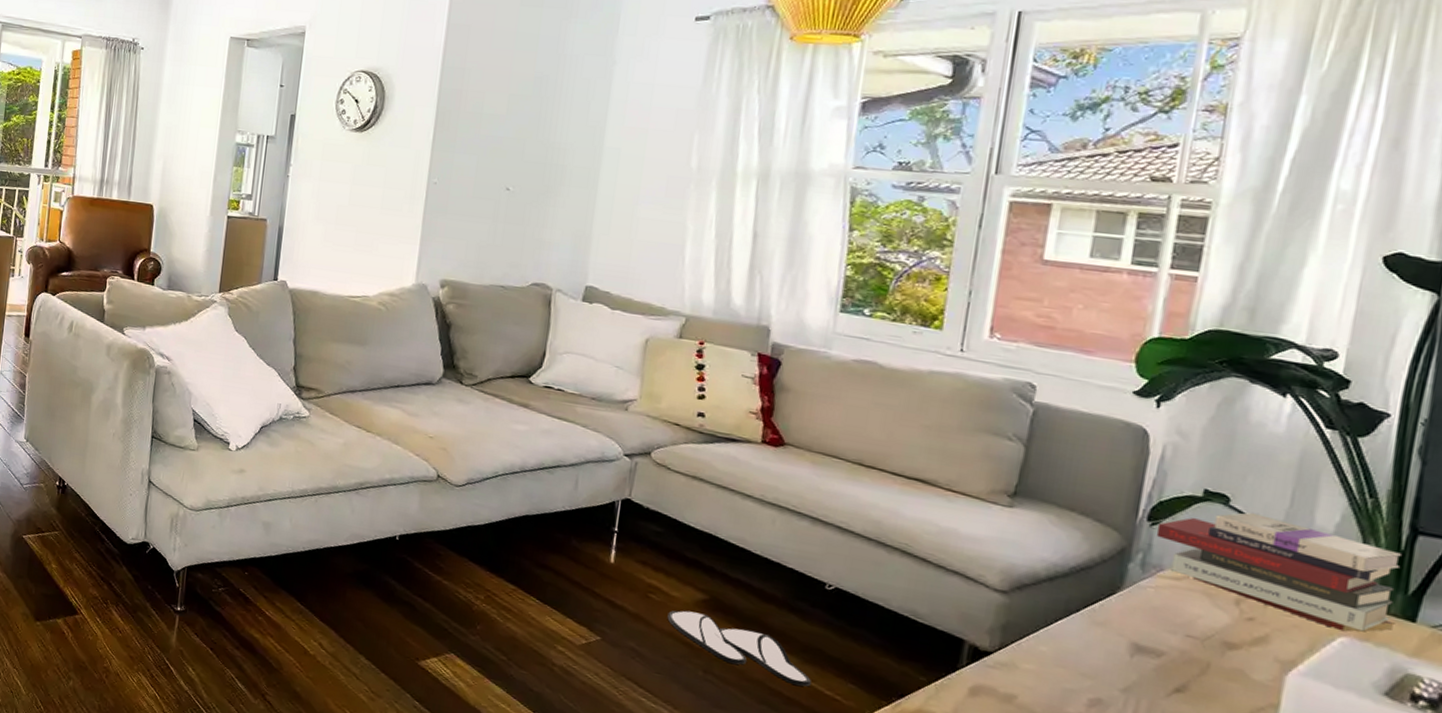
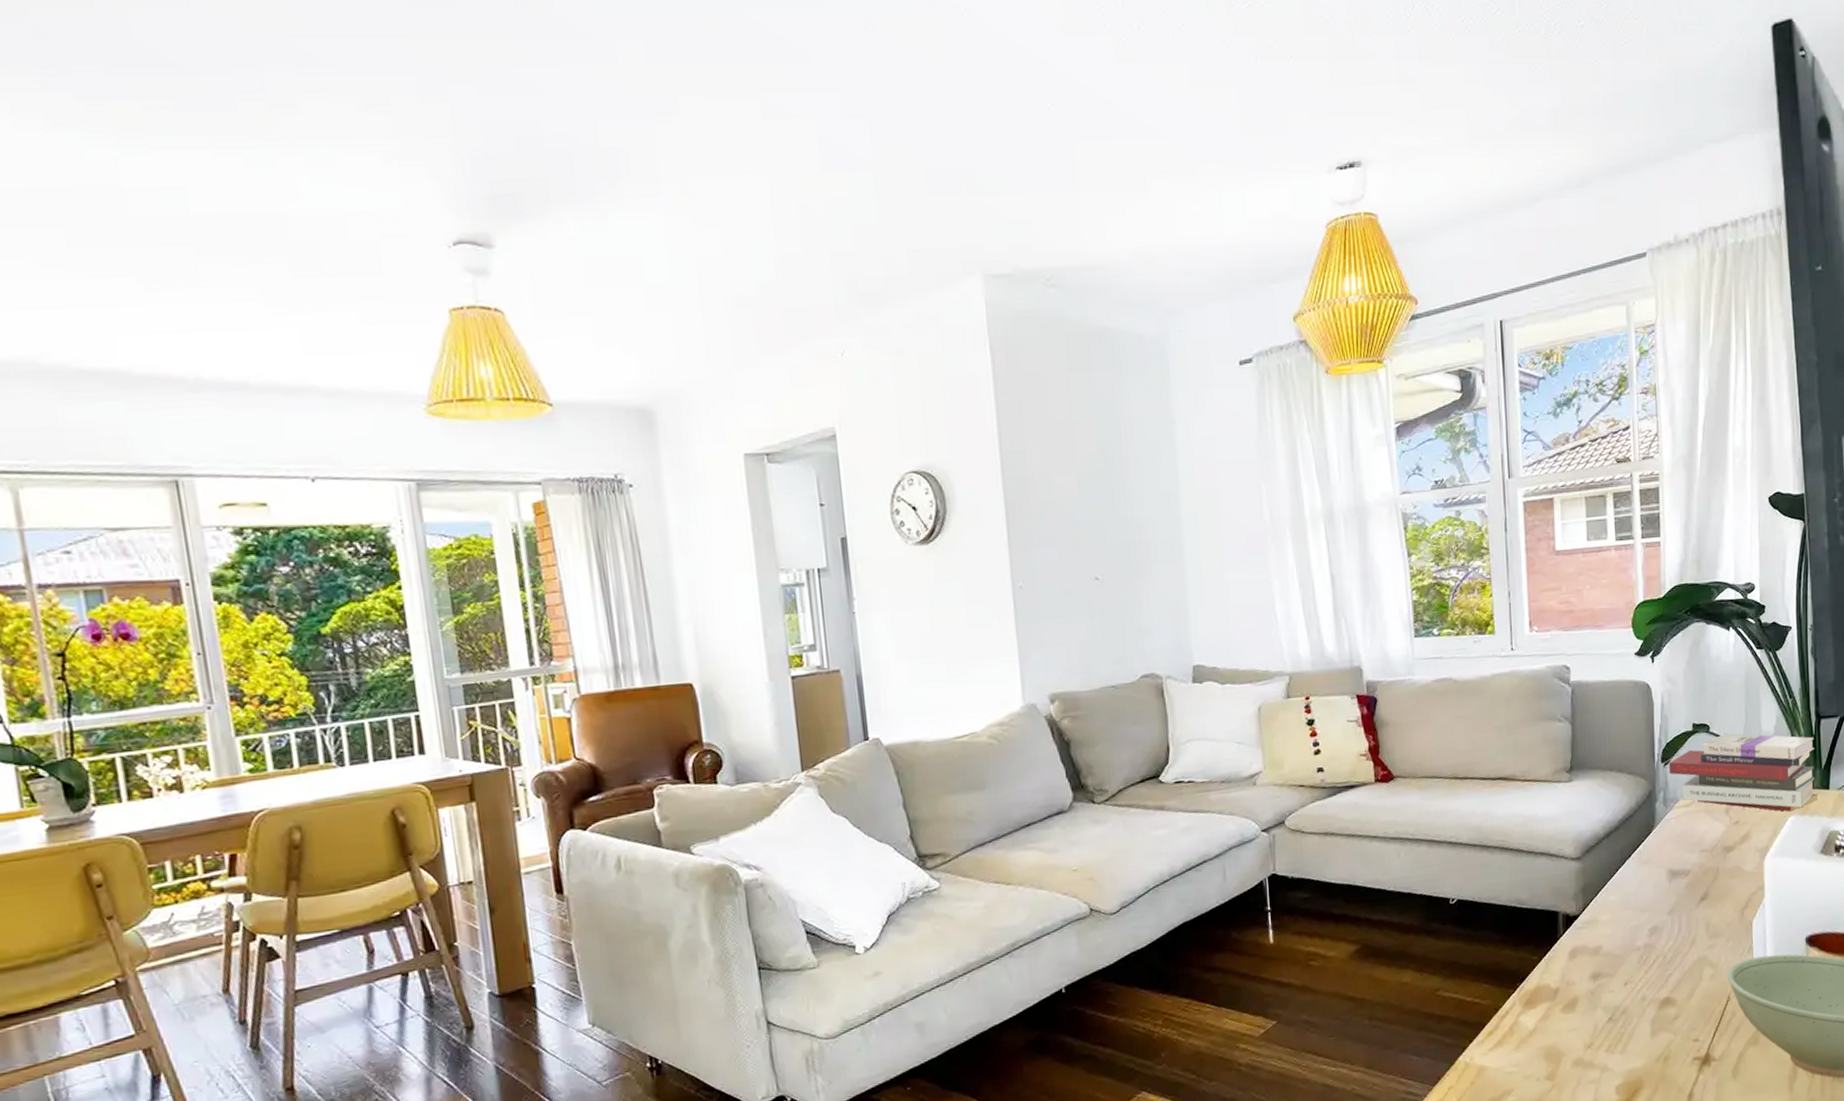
slippers: present [667,610,811,687] -> none [1329,964,1454,1003]

